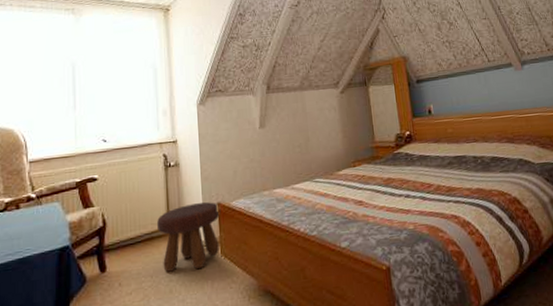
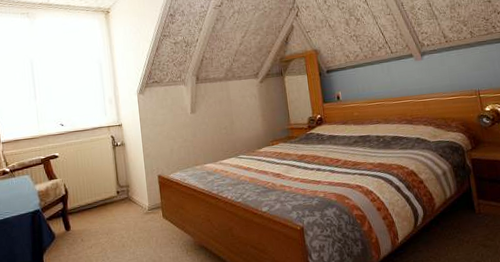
footstool: present [156,202,221,272] -> none [108,175,161,231]

